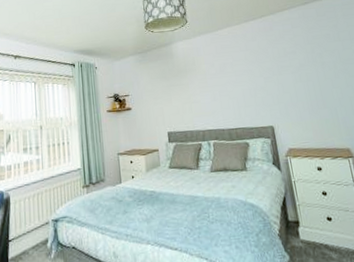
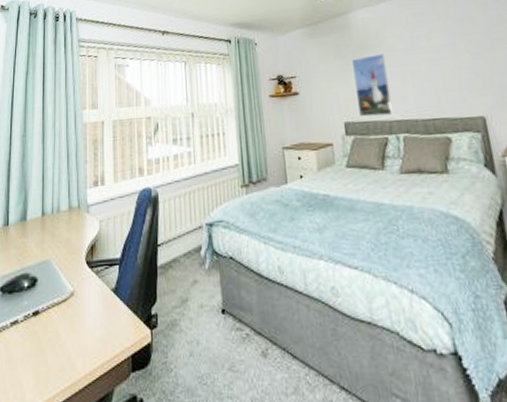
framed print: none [174,77,206,128] -> present [352,54,394,117]

